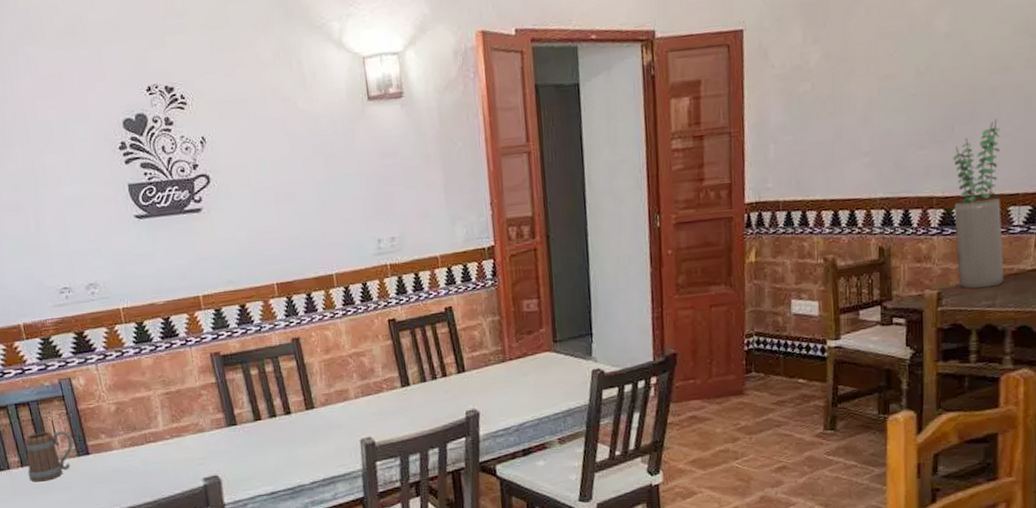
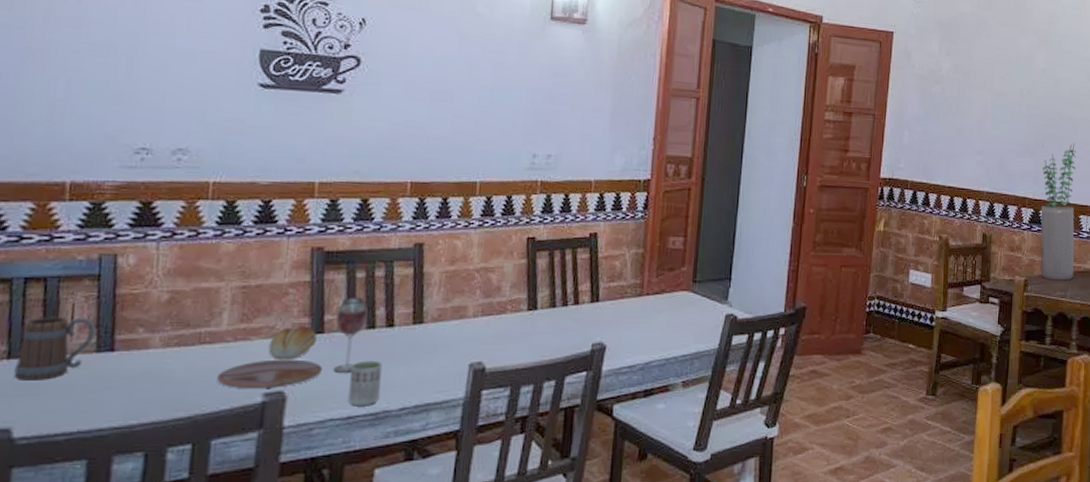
plate: none [166,448,243,477] -> present [217,359,322,390]
bread roll: none [197,420,233,450] -> present [268,326,317,359]
wineglass: none [243,391,268,457] -> present [333,297,368,372]
cup: none [264,444,293,484] -> present [348,360,382,407]

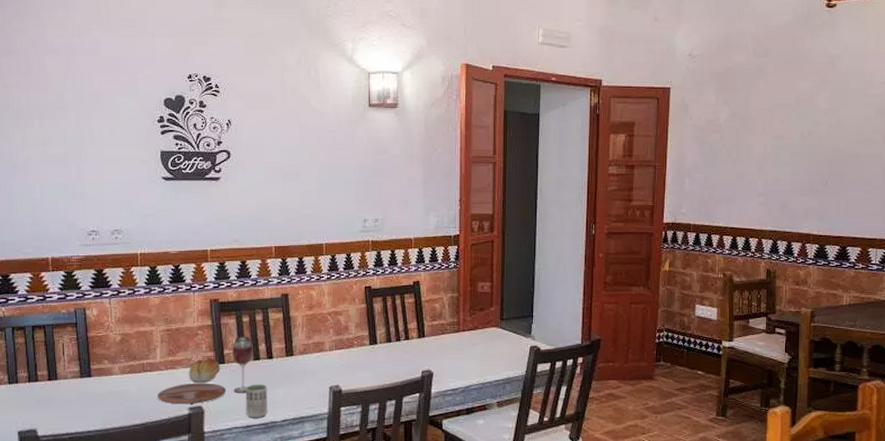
beer mug: present [13,316,96,381] -> none [33,353,79,397]
vase: present [1040,142,1077,281] -> none [826,178,864,311]

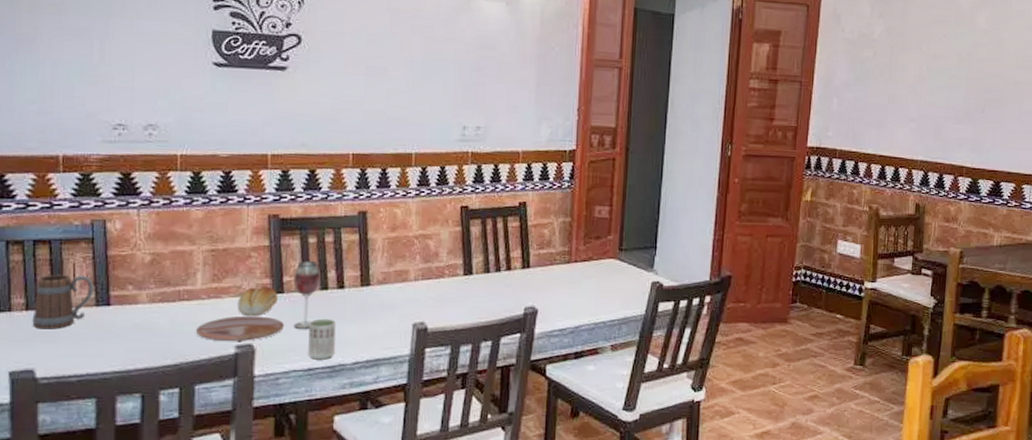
beer mug: none [33,353,79,397] -> present [32,274,94,329]

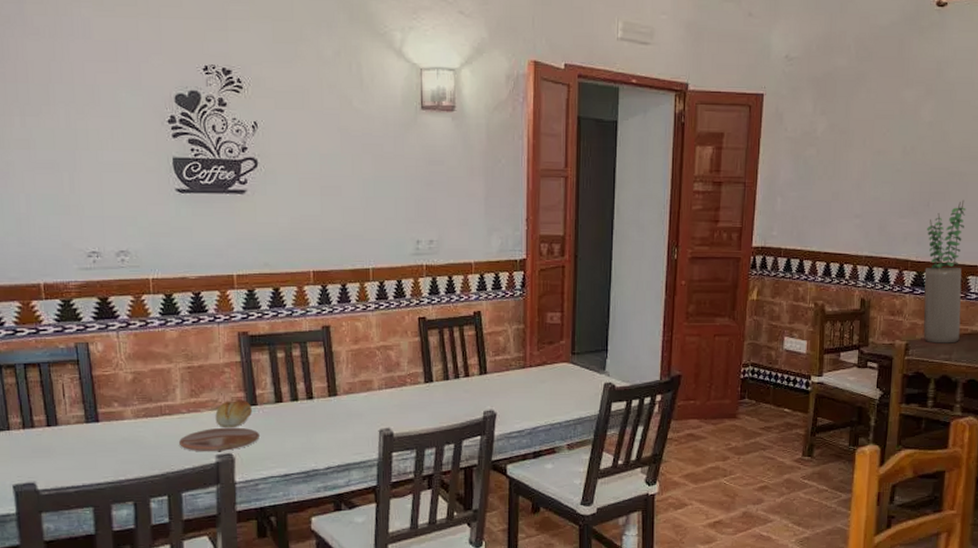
beer mug: present [32,274,94,329] -> none [29,394,83,446]
wineglass: present [293,260,321,329] -> none [265,374,291,438]
cup: present [308,318,336,360] -> none [283,428,308,466]
vase: none [978,108,1021,253] -> present [923,199,967,343]

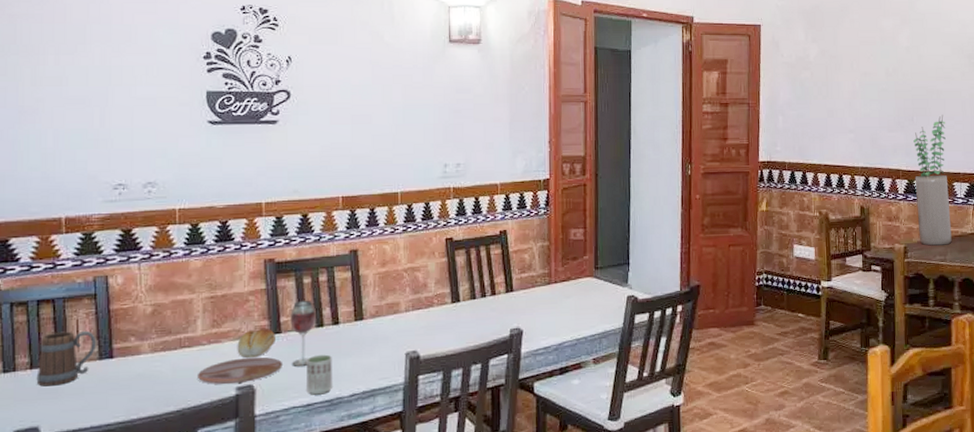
beer mug: none [29,394,83,446] -> present [36,330,97,387]
wineglass: none [265,374,291,438] -> present [290,300,316,366]
cup: none [283,428,308,466] -> present [307,354,332,395]

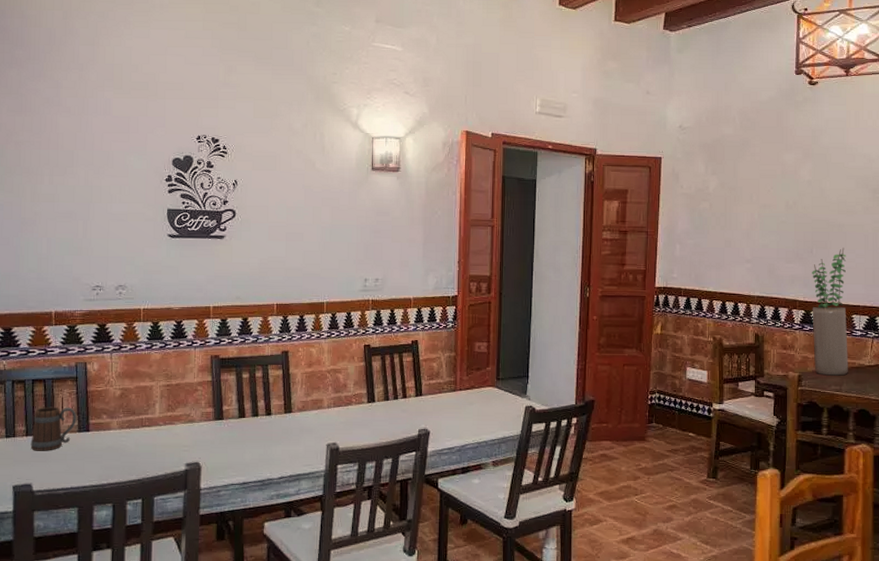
plate: present [198,356,282,385] -> none [155,438,223,461]
bread roll: present [237,328,275,357] -> none [187,414,218,439]
wineglass: present [290,300,316,366] -> none [231,392,252,449]
cup: present [307,354,332,395] -> none [243,440,265,475]

